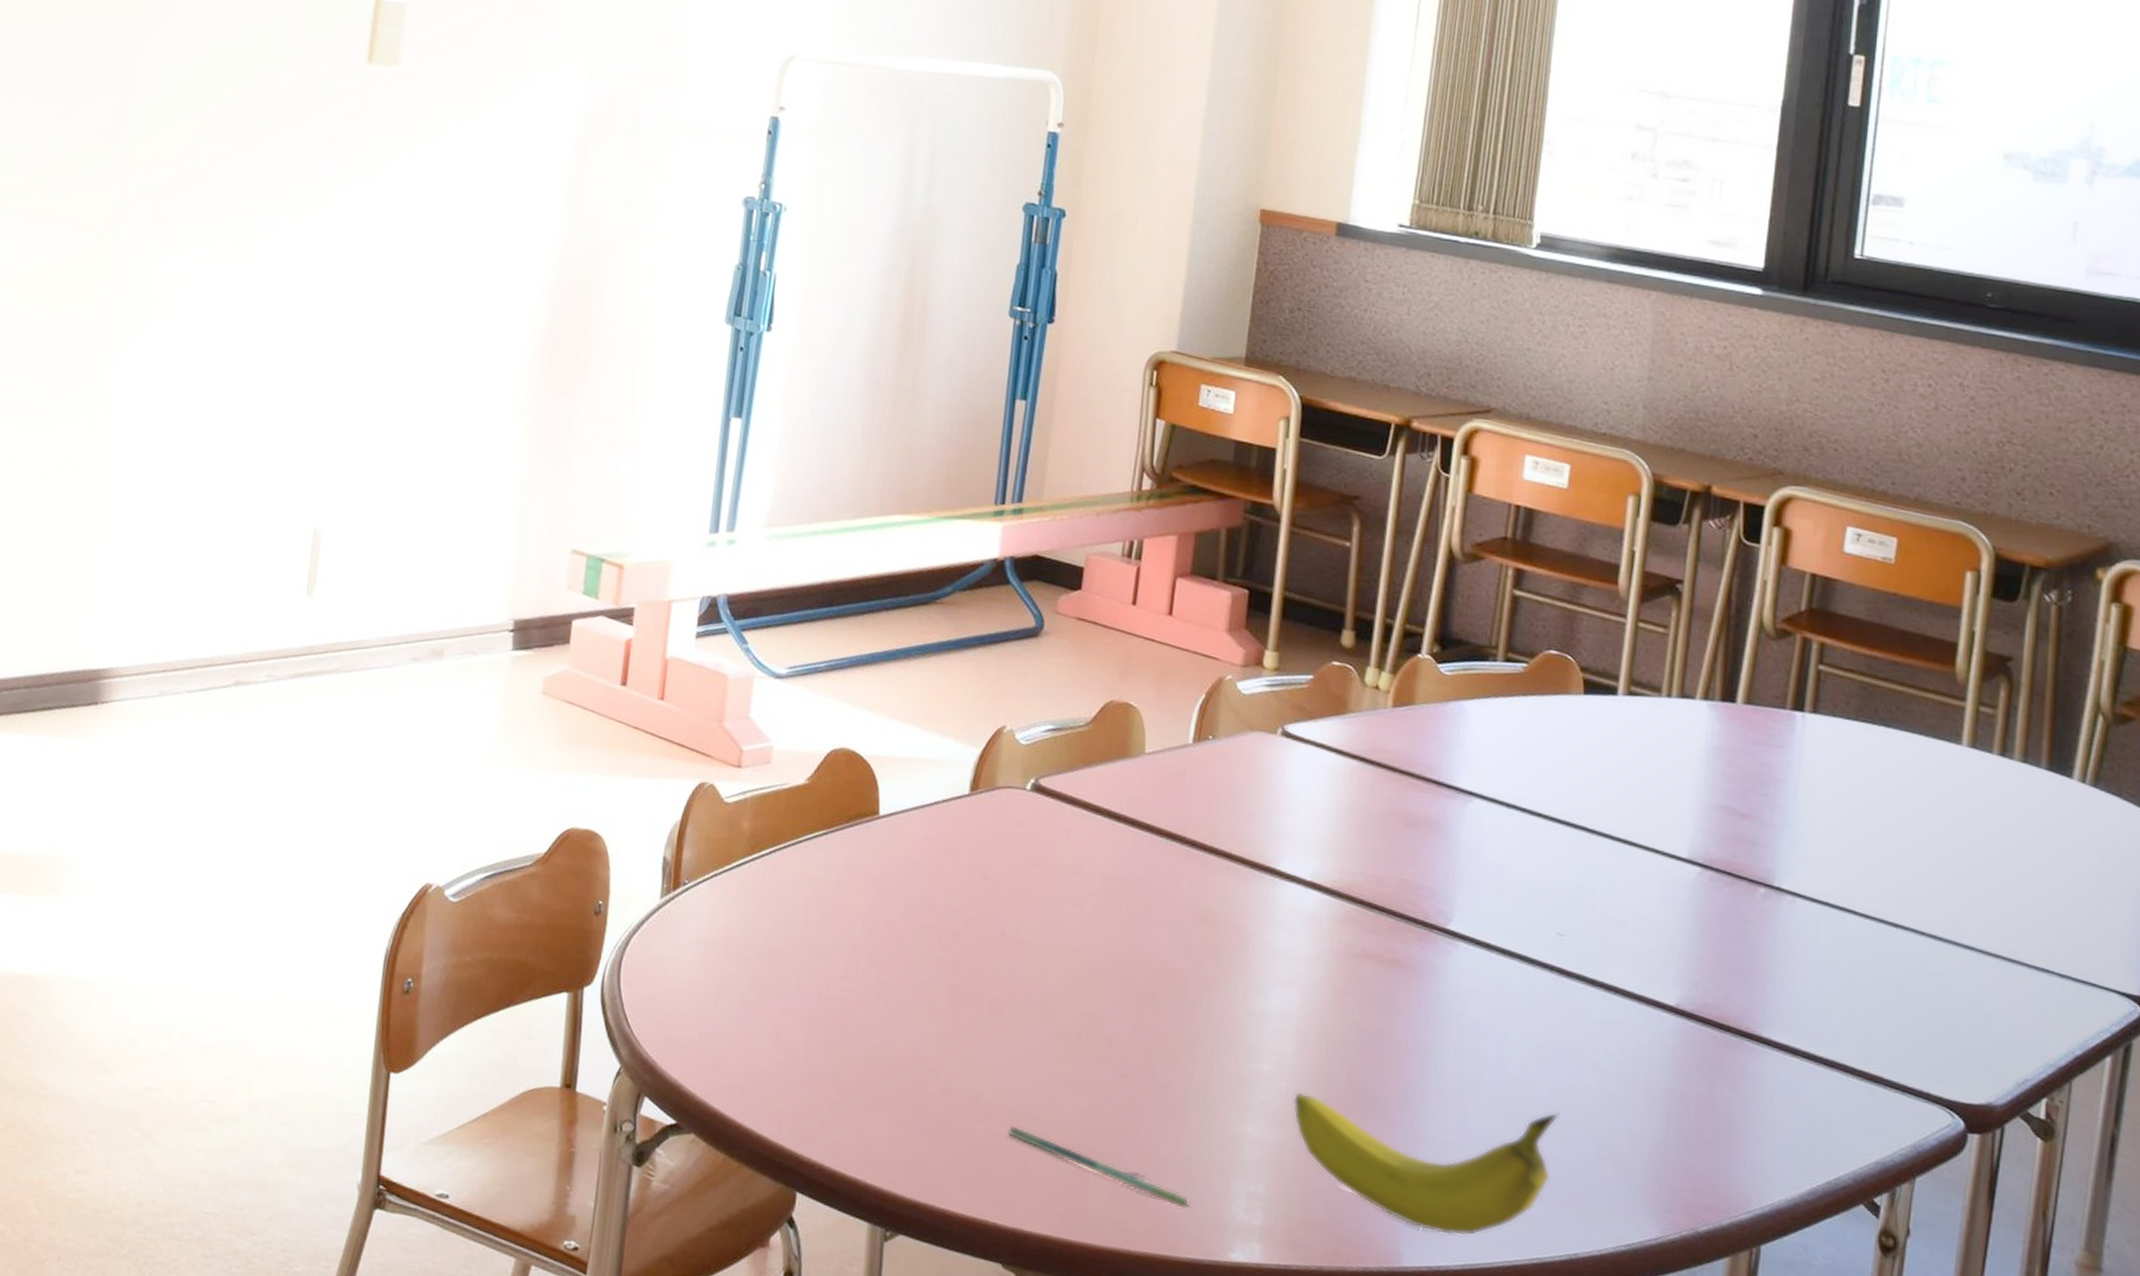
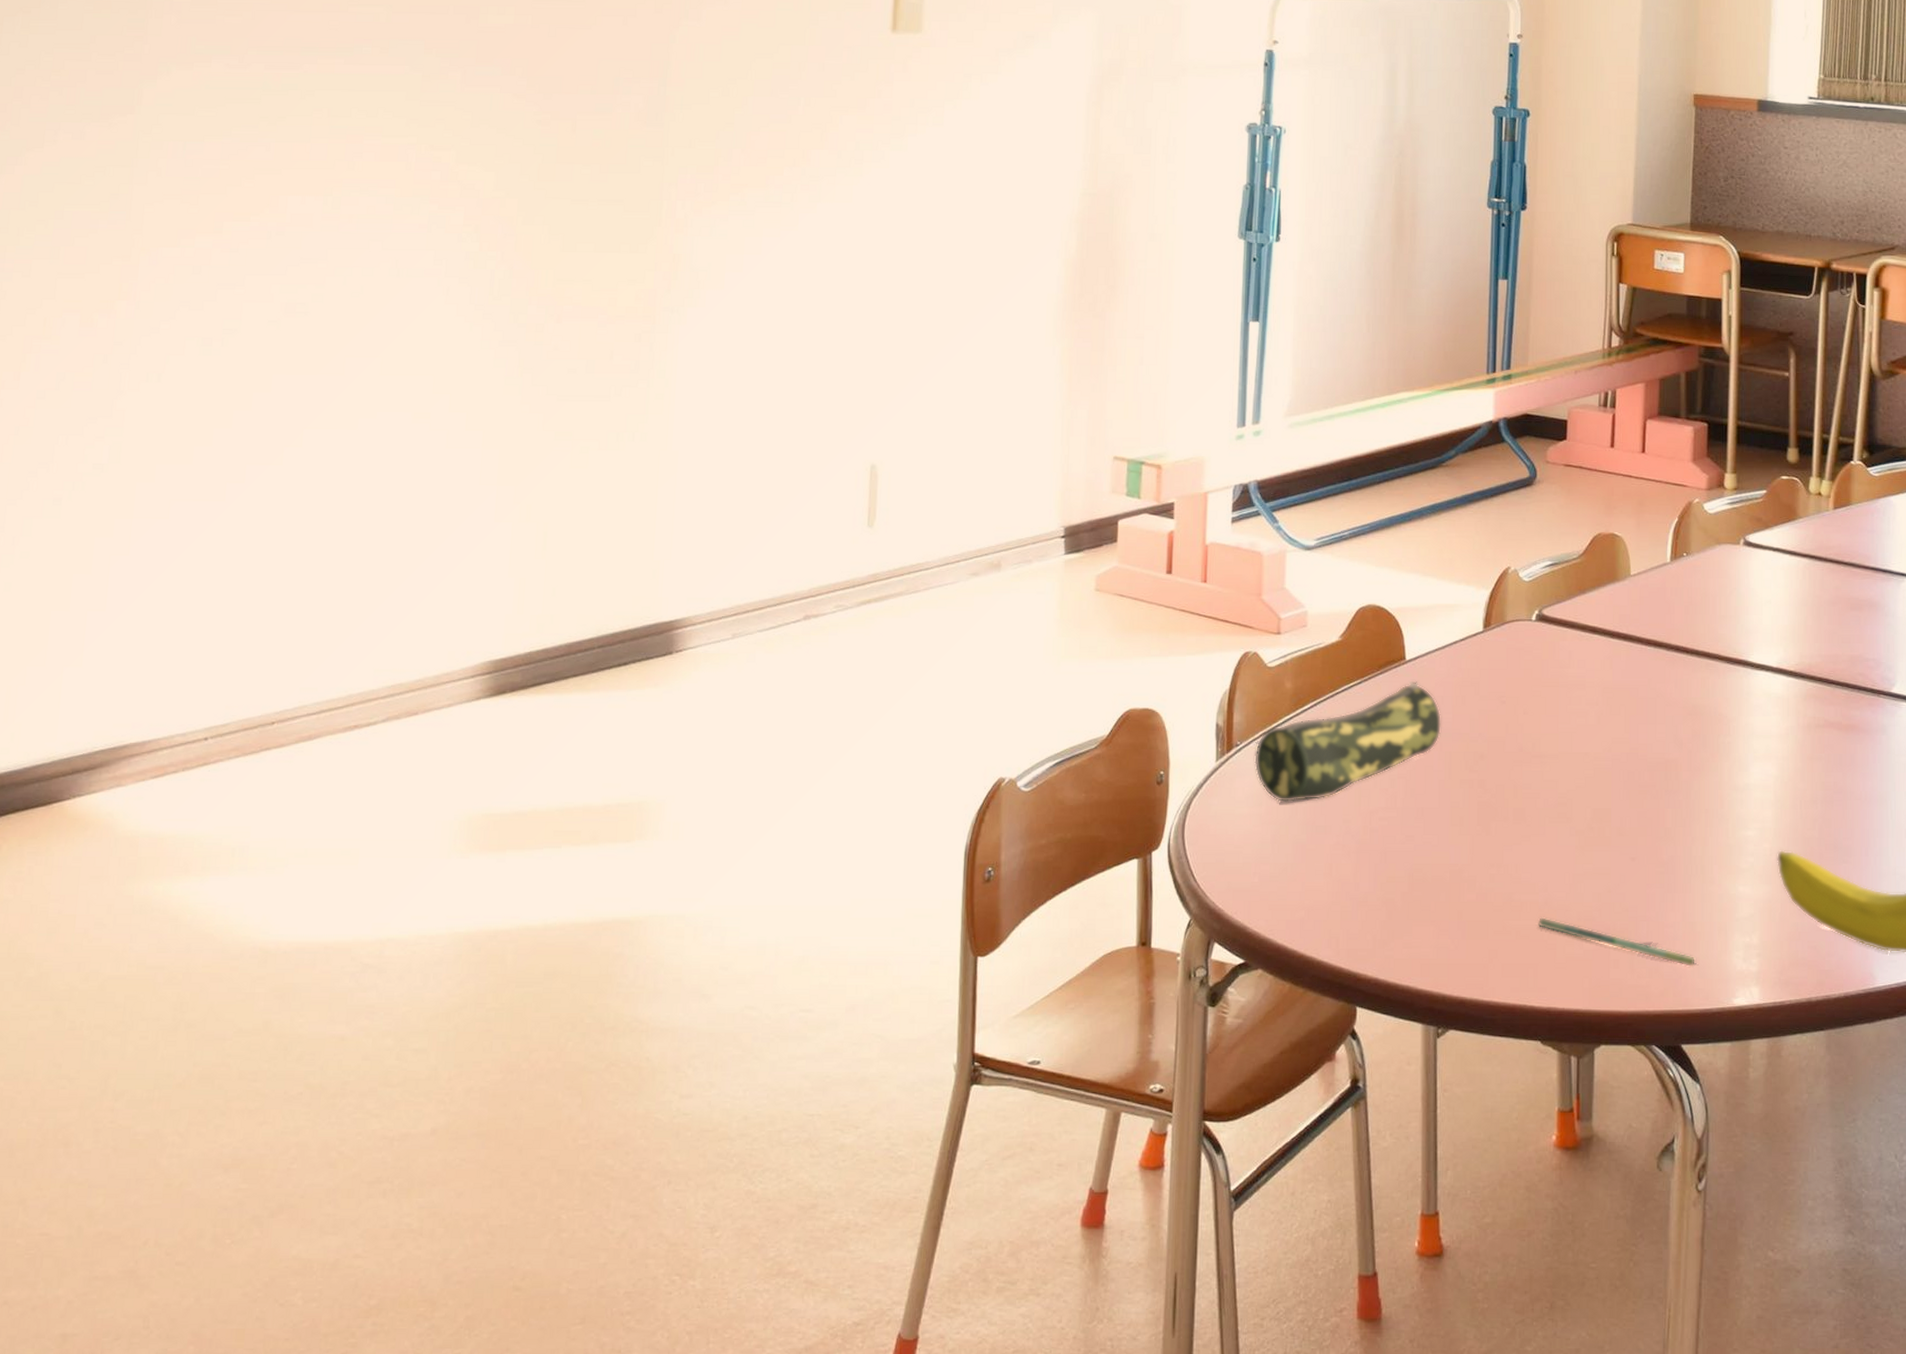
pencil case: none [702,839,916,957] -> present [1254,680,1442,803]

